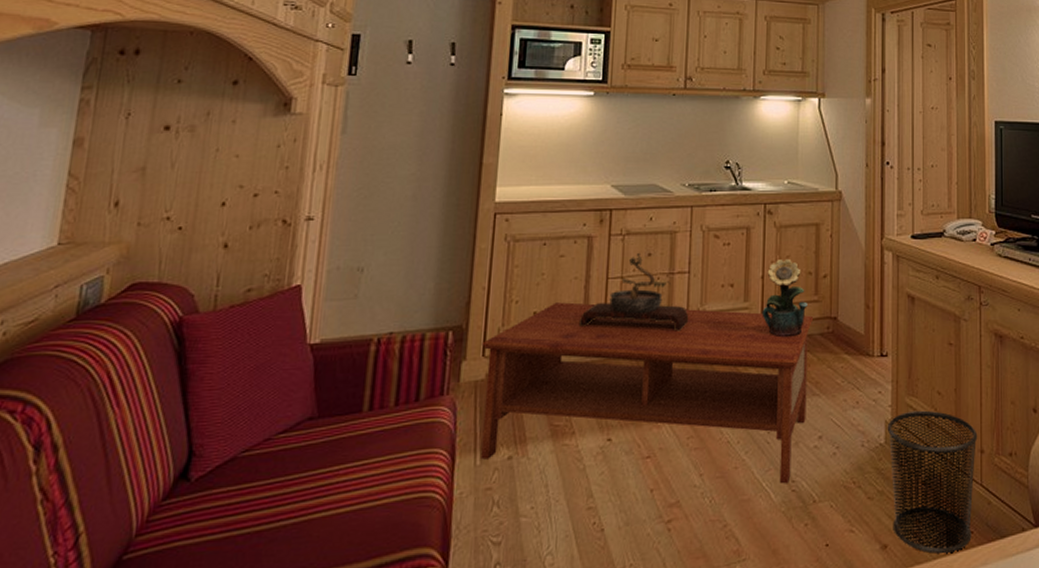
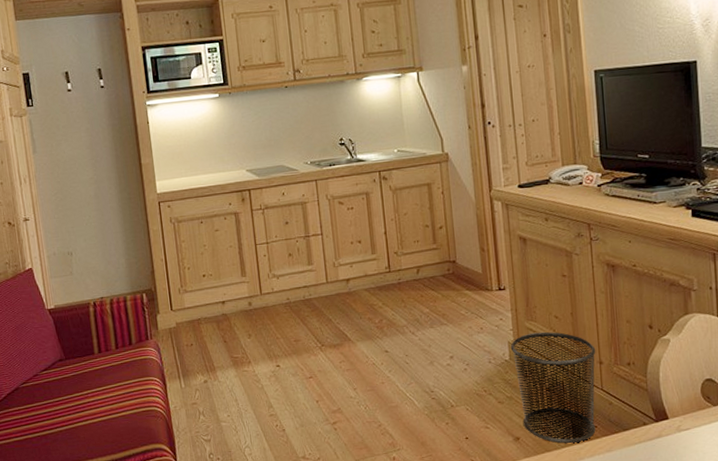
coffee table: present [481,302,814,484] -> none [168,261,438,394]
bonsai tree: present [578,252,689,332] -> none [238,222,328,284]
potted flower: present [762,258,807,336] -> none [388,215,428,280]

